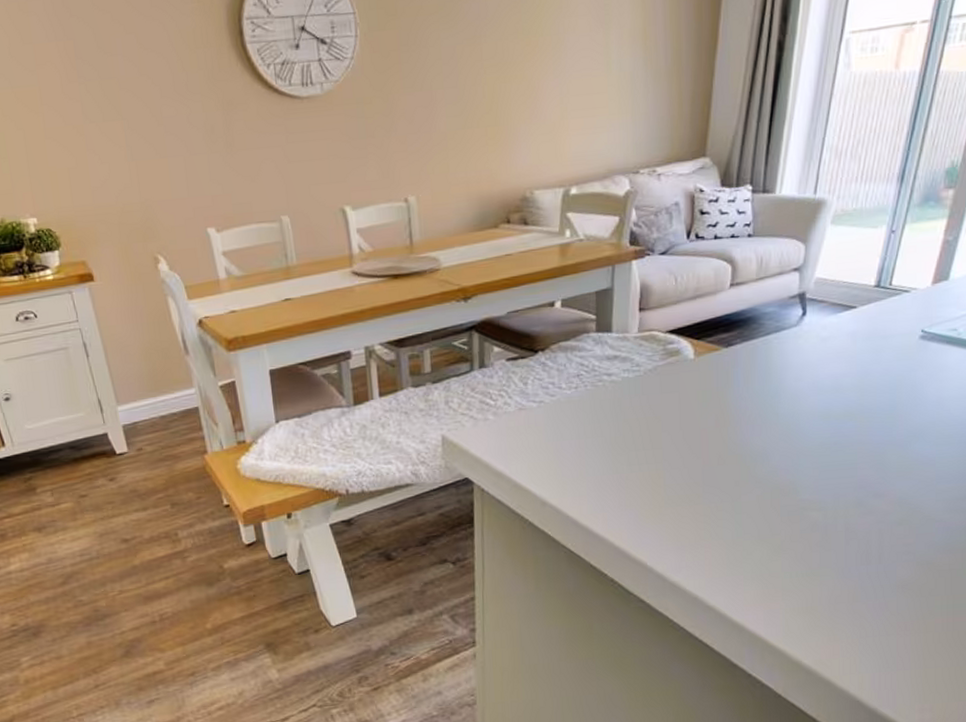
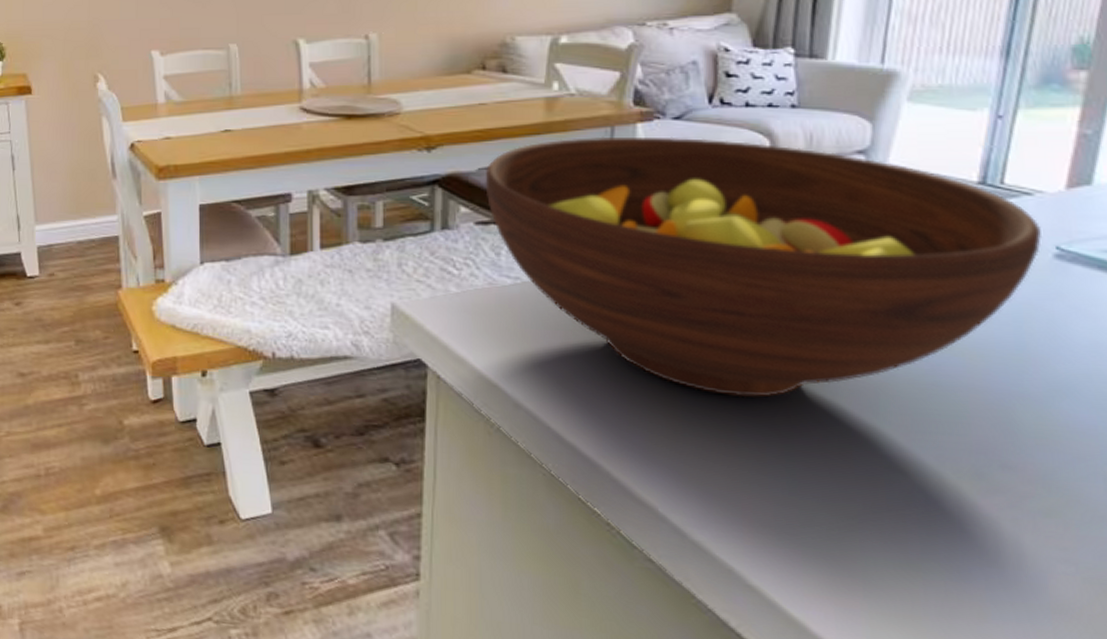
fruit bowl: none [513,269,913,473] -> present [485,136,1041,398]

